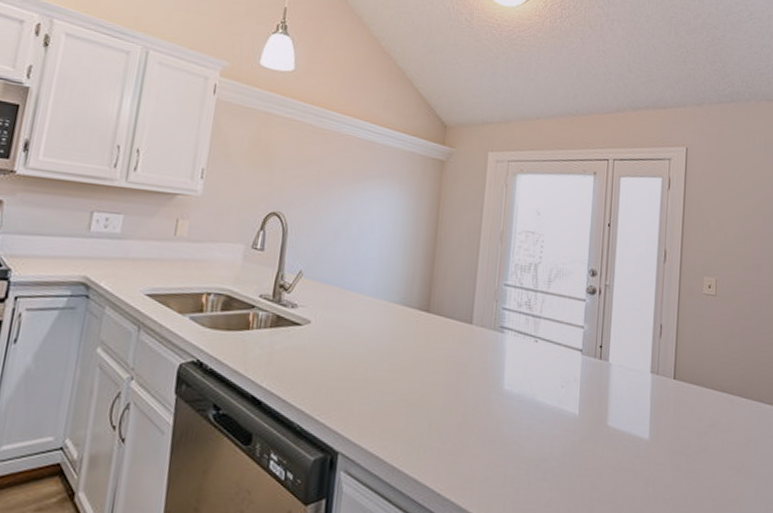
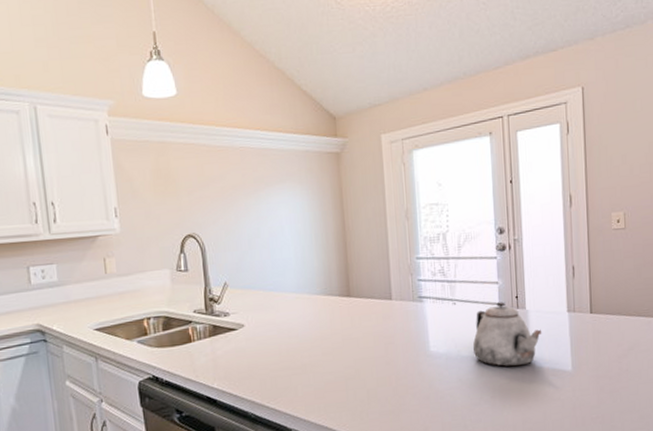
teapot: none [548,348,623,425] -> present [472,302,542,367]

